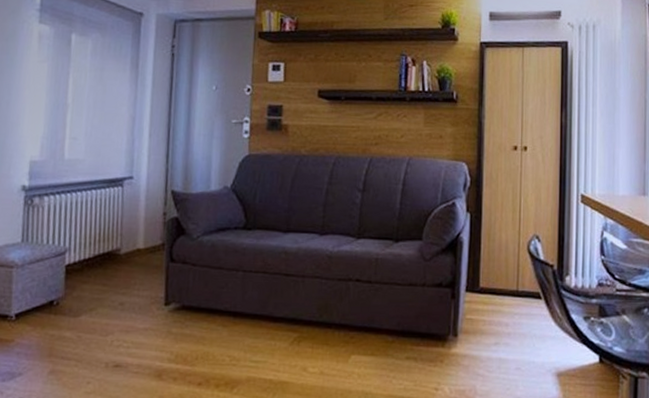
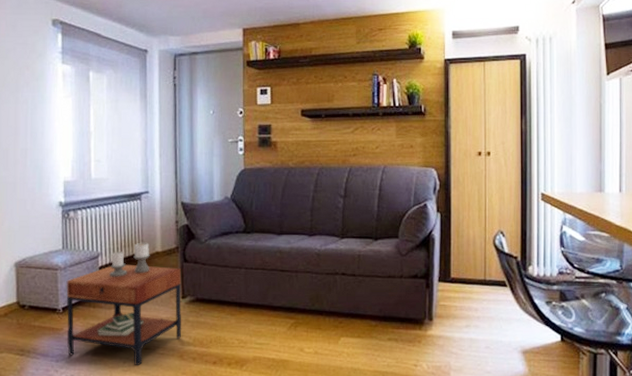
side table: none [17,237,166,388] -> present [66,242,182,366]

